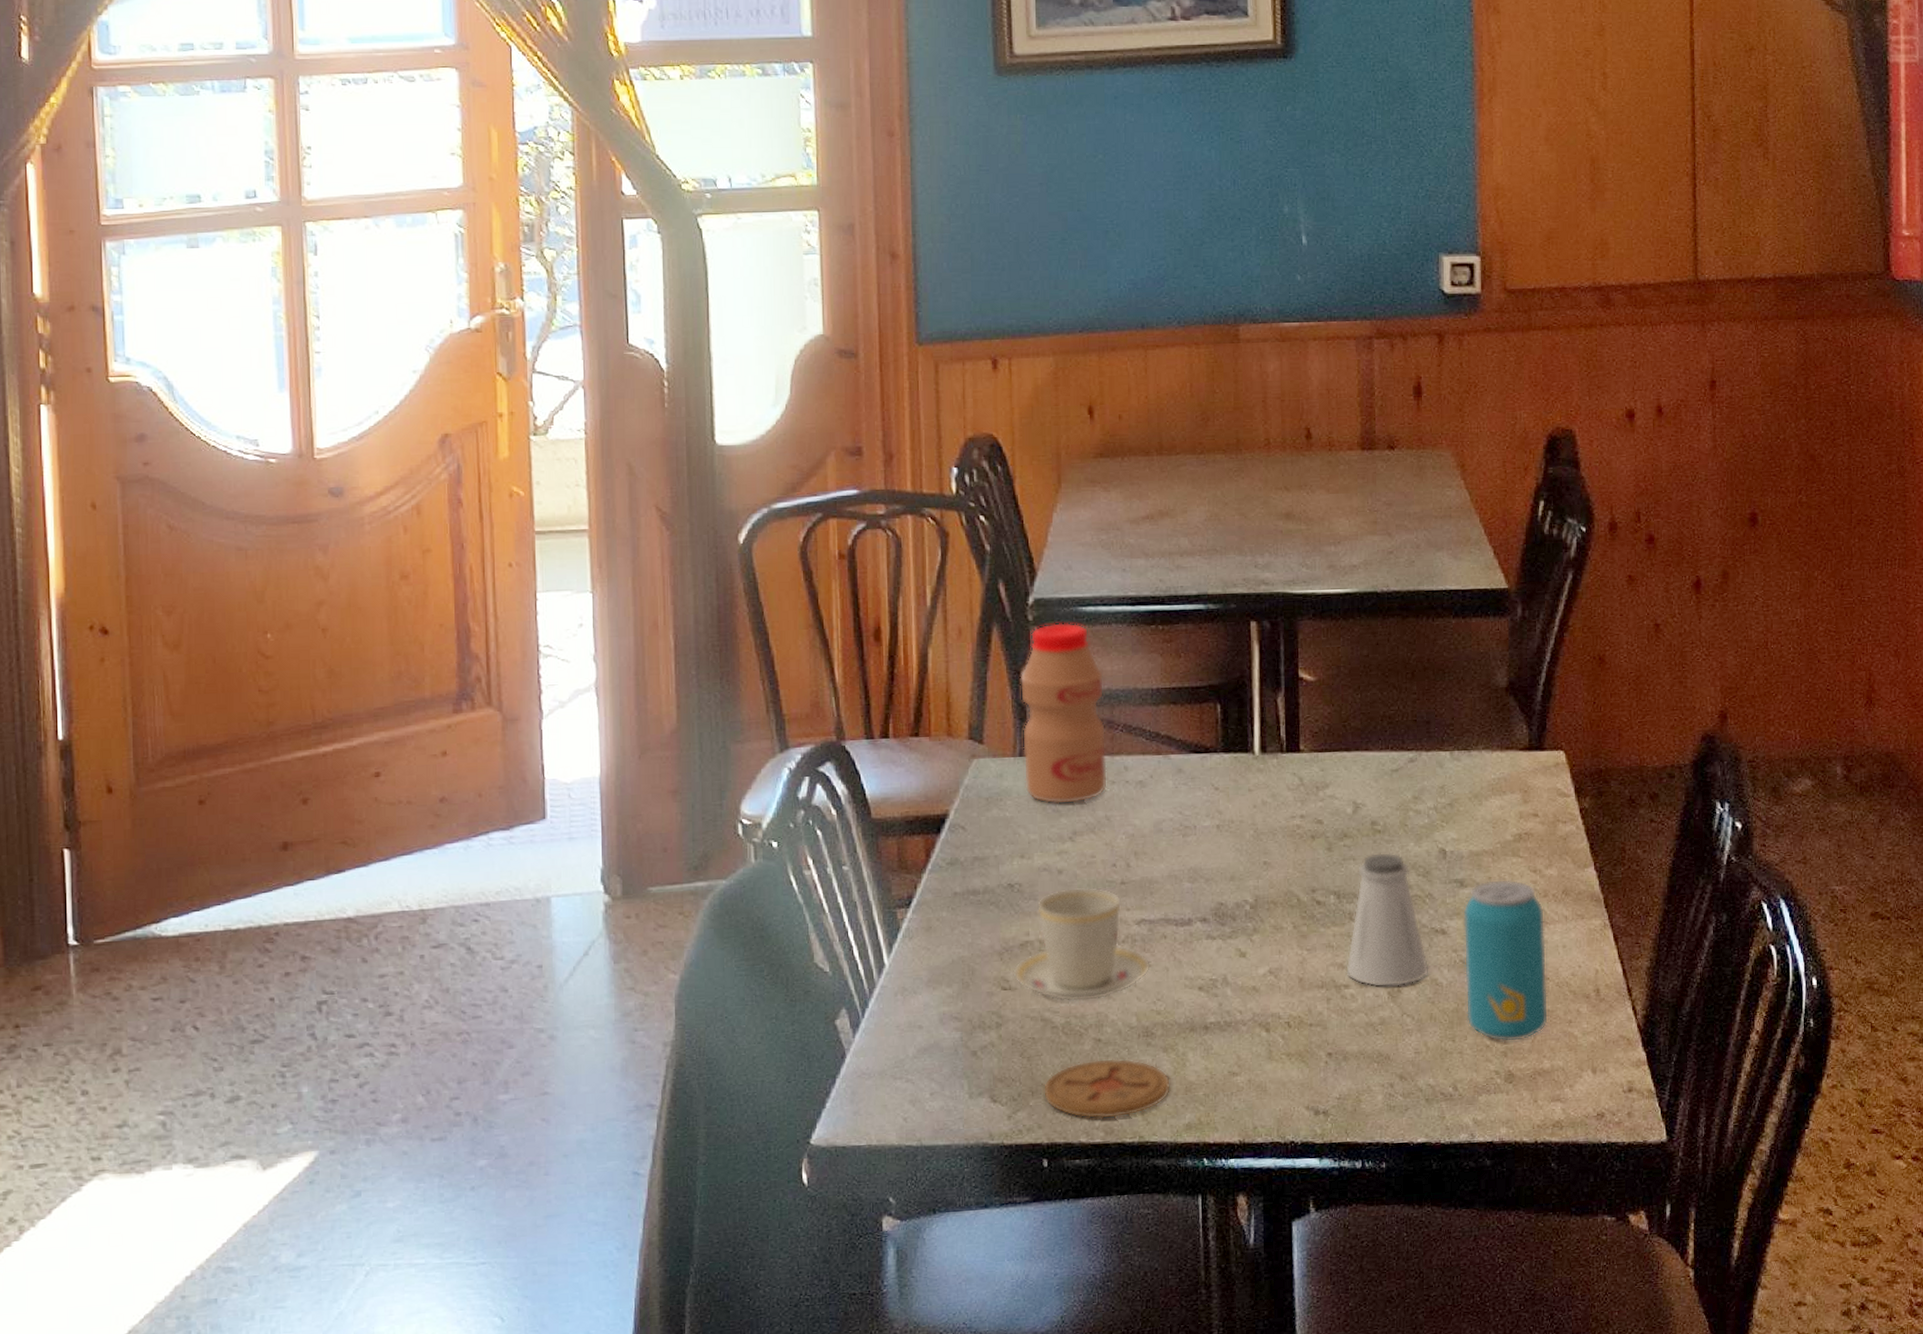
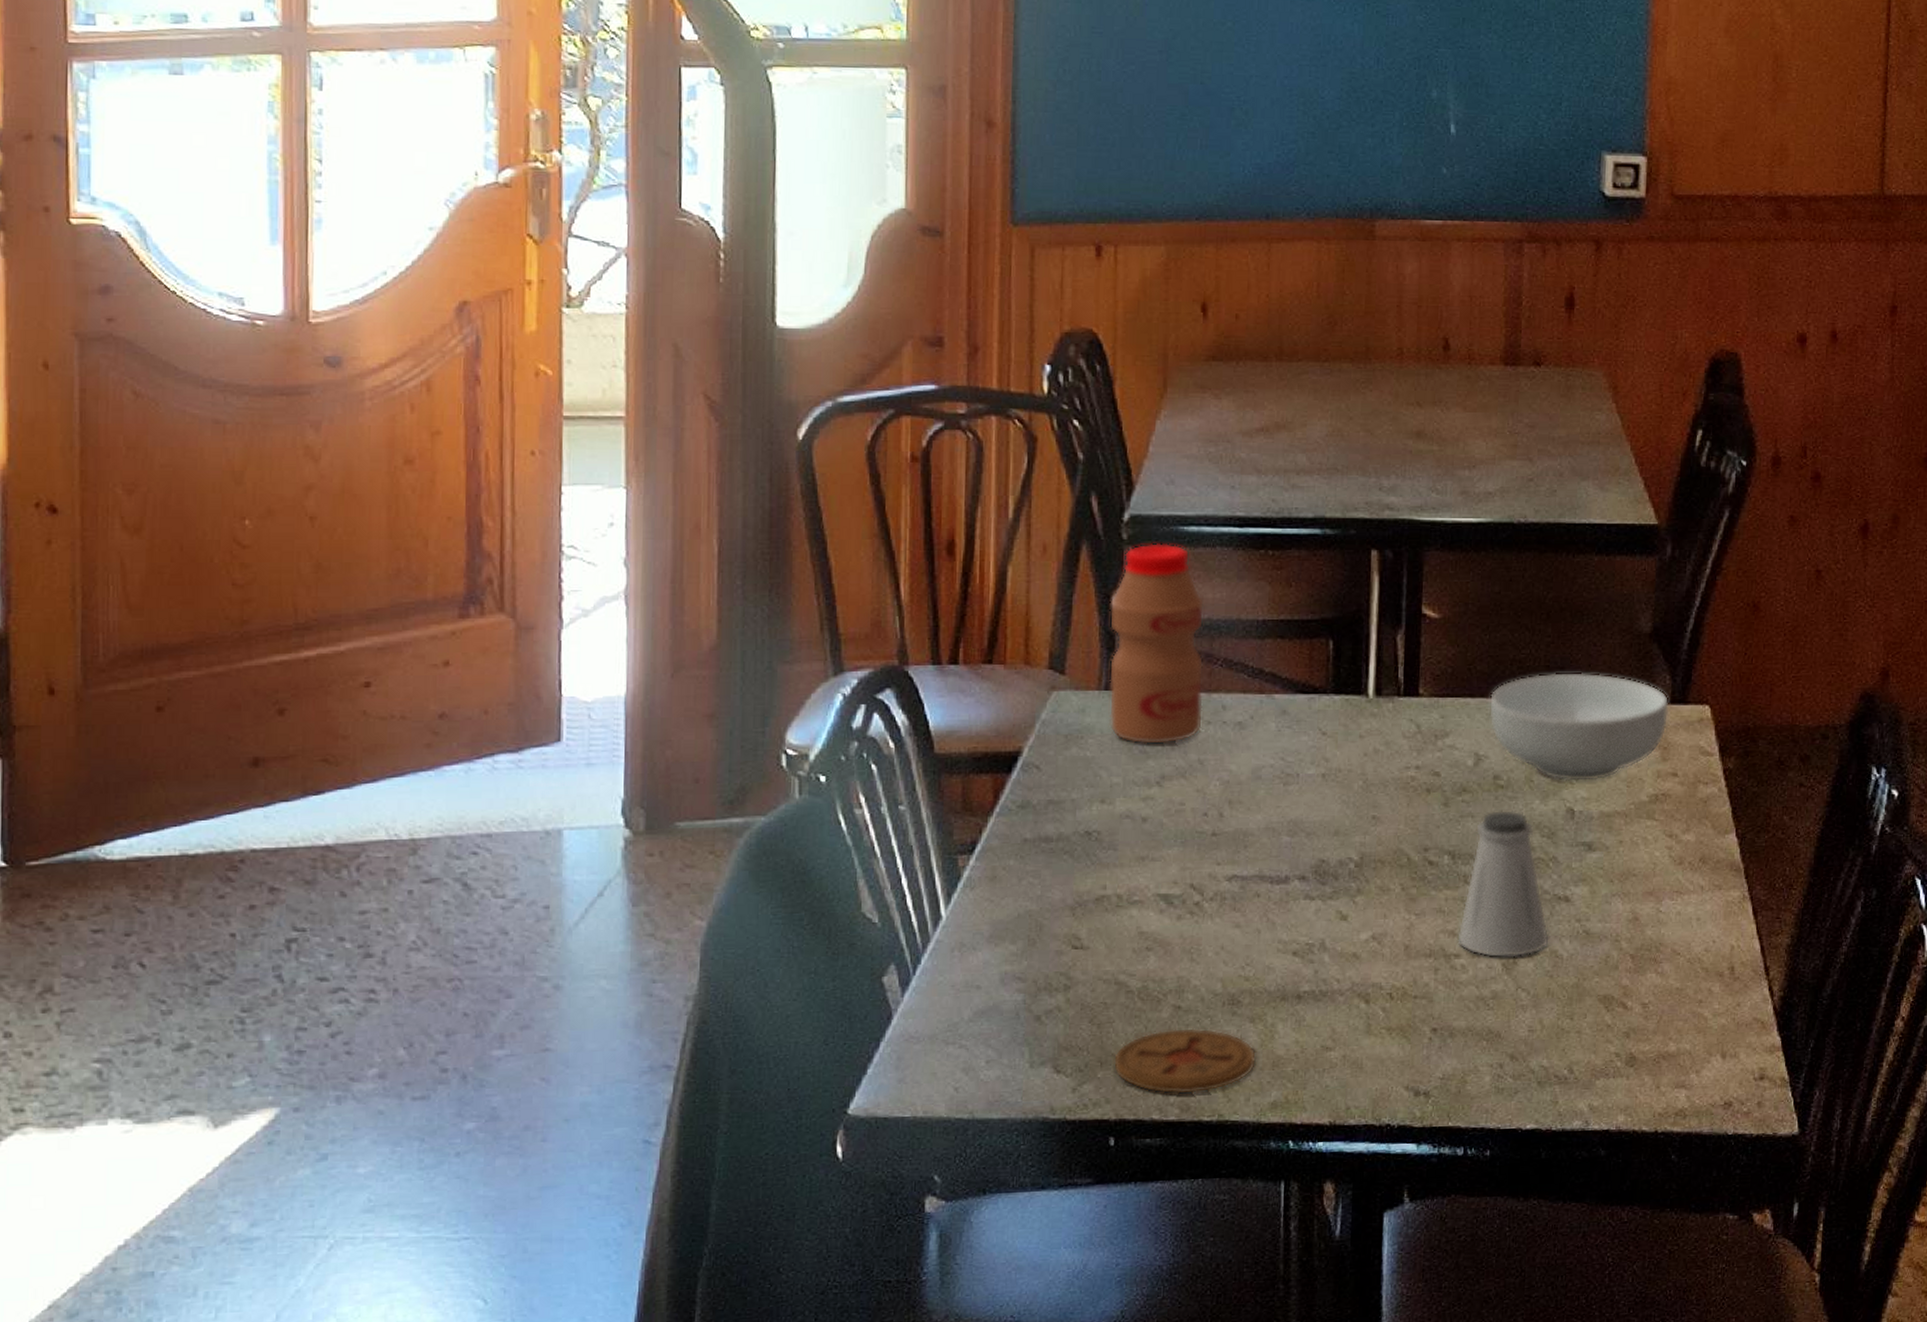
teacup: present [1013,887,1152,1002] -> none [1086,837,1242,965]
cereal bowl: none [1363,724,1527,825] -> present [1488,671,1669,782]
beverage can: present [1463,879,1549,1043] -> none [1587,843,1680,1022]

